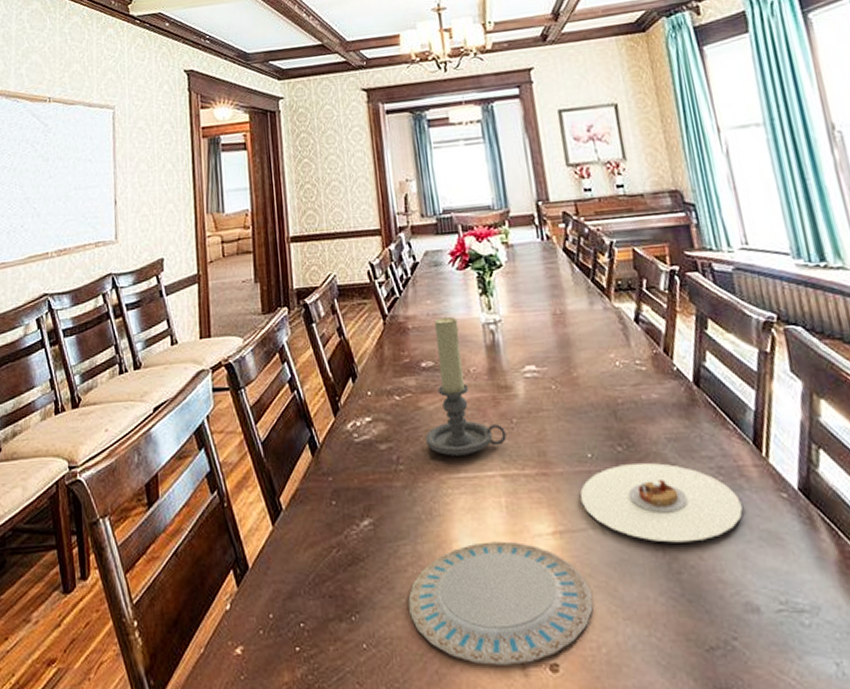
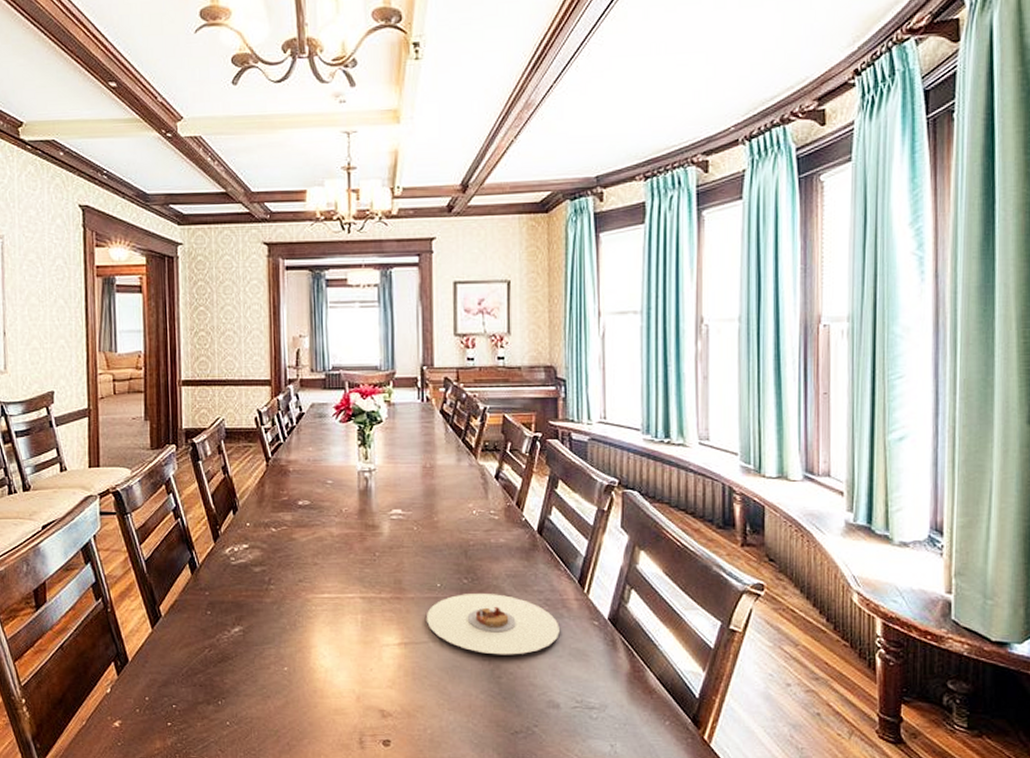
plate: present [408,541,593,665] -> none [269,648,425,740]
candle holder: present [425,316,506,456] -> none [296,463,368,580]

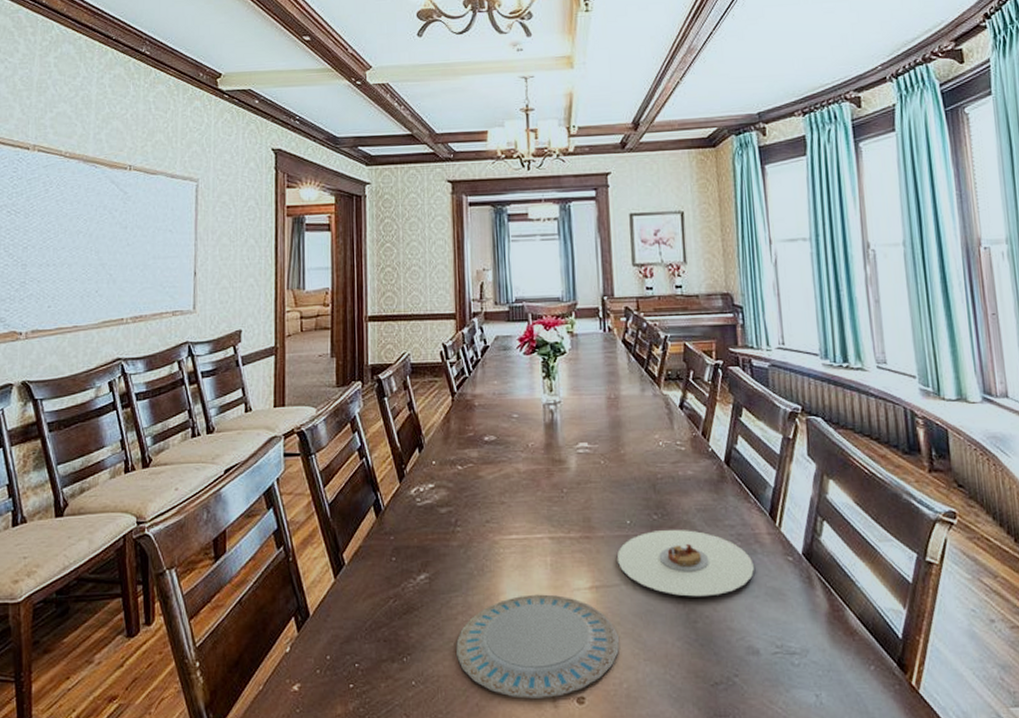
plate: none [269,648,425,740] -> present [456,594,619,699]

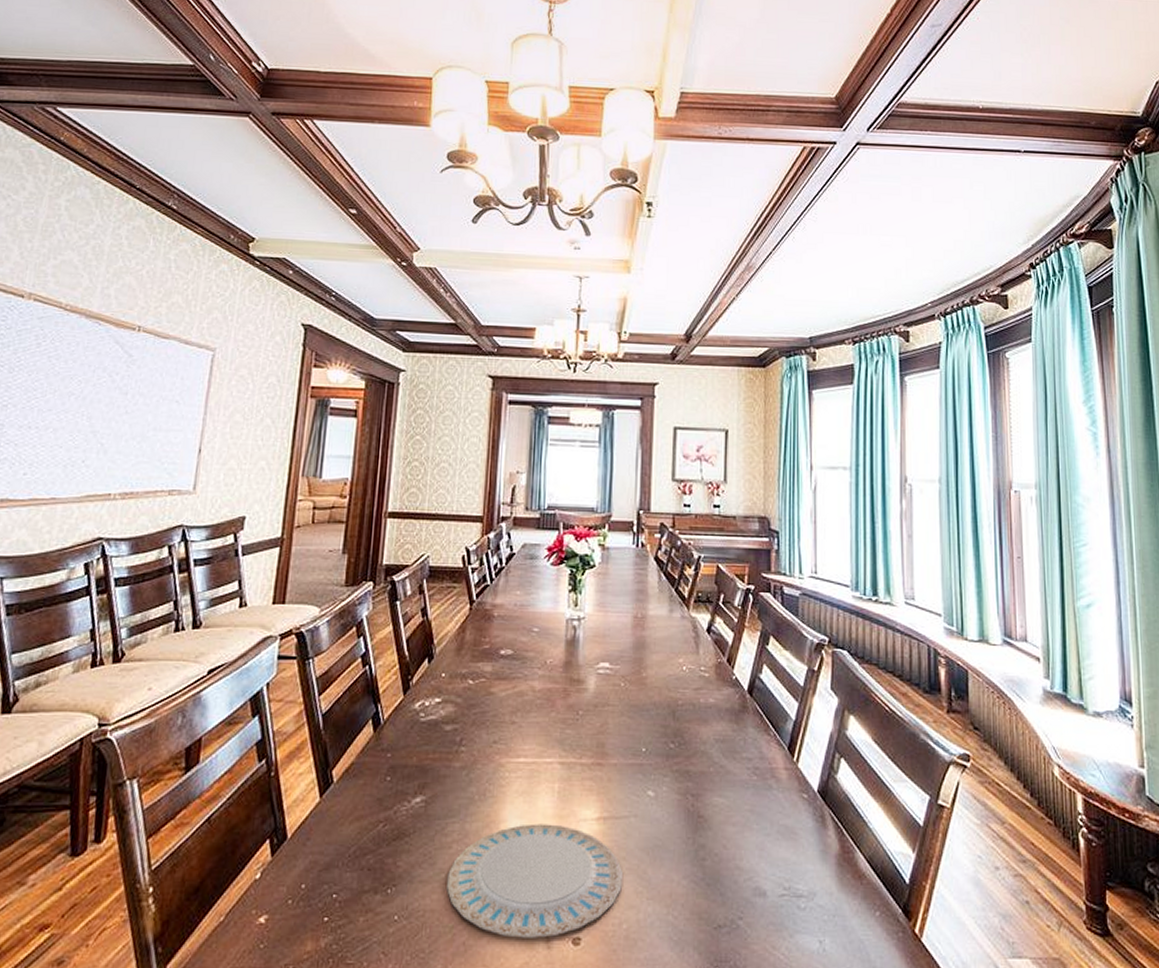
plate: present [616,529,754,597] -> none [628,759,768,833]

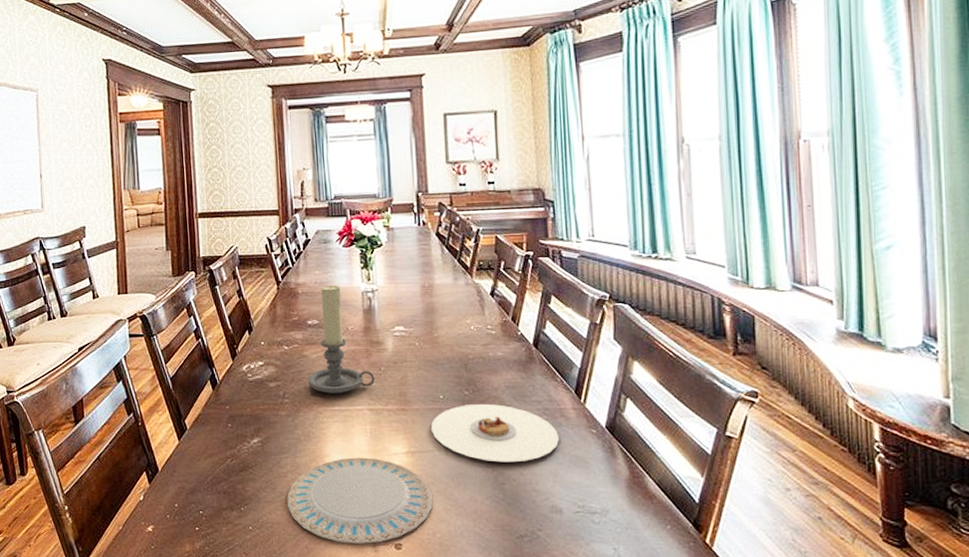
candle holder: none [492,608,570,742] -> present [308,285,375,394]
plate: none [628,759,768,833] -> present [430,403,559,463]

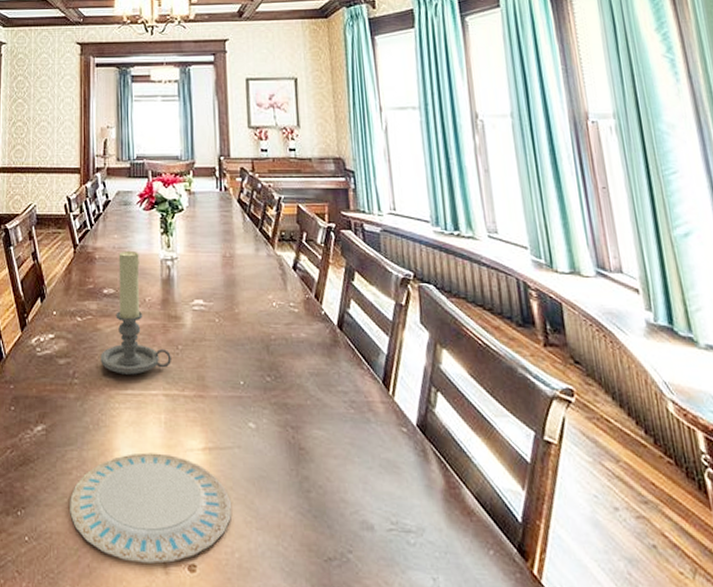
plate: present [430,403,559,463] -> none [230,392,368,465]

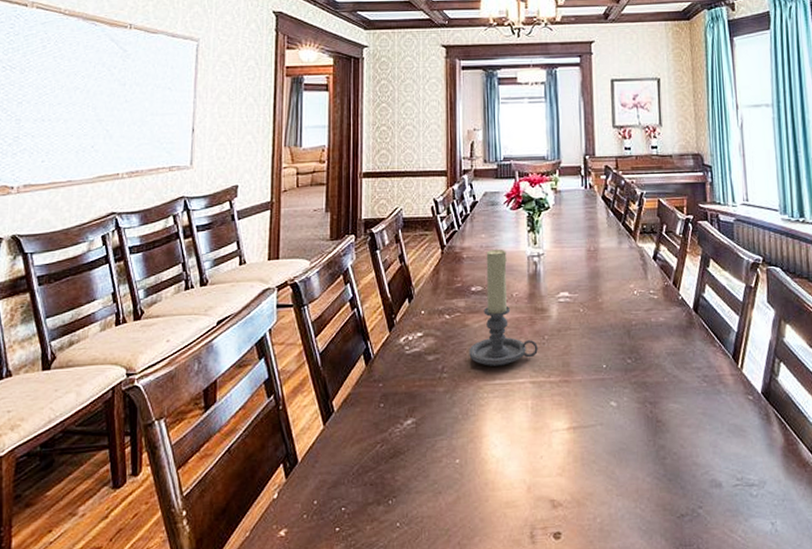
plate: present [70,452,231,564] -> none [440,435,594,536]

